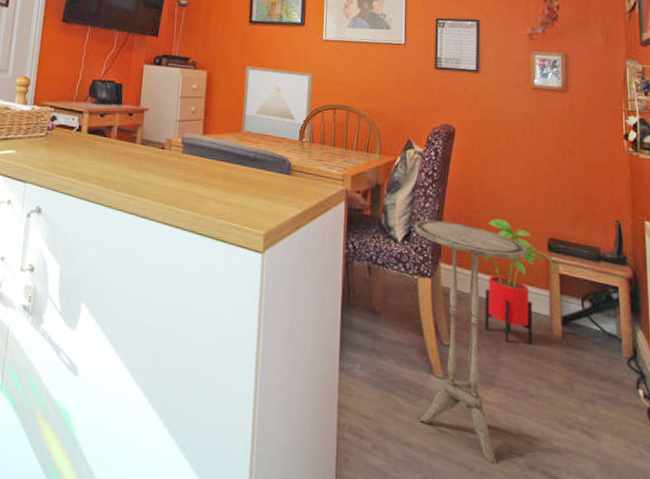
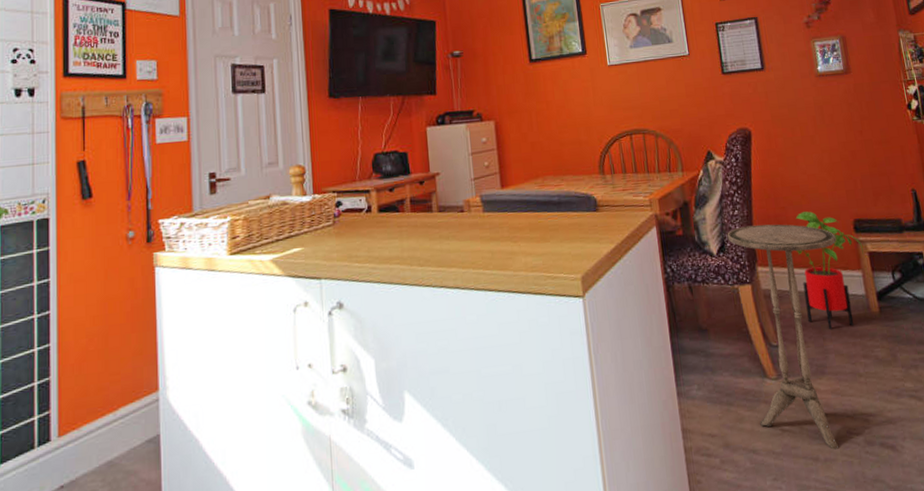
wall art: present [241,66,314,145] -> none [534,102,611,179]

